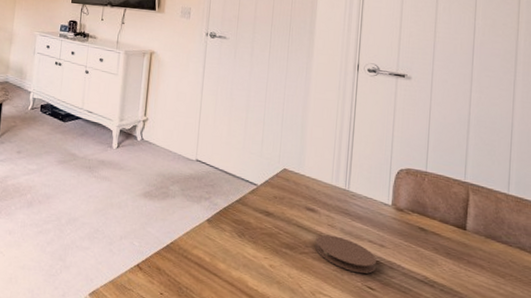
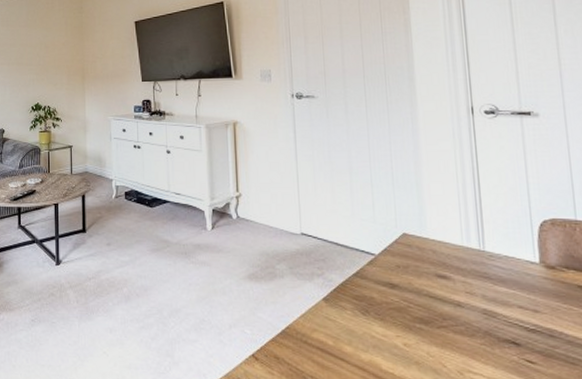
coaster: present [315,234,377,274] -> none [454,303,534,345]

